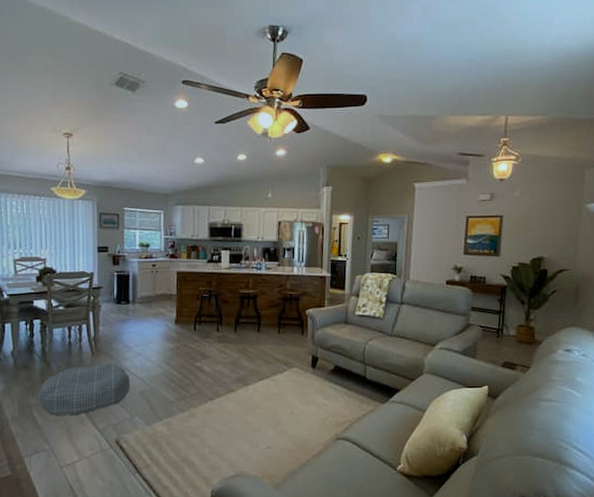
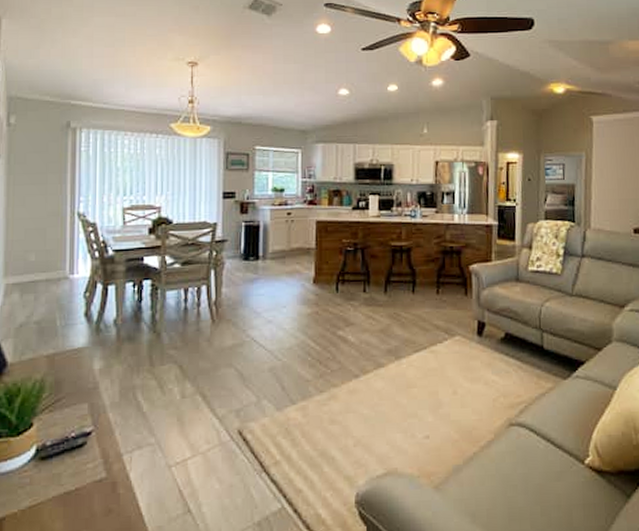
dog bed: present [39,363,130,415] -> none [145,332,258,400]

